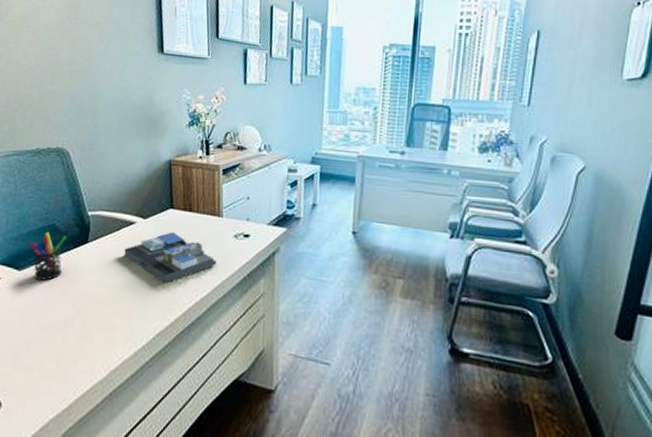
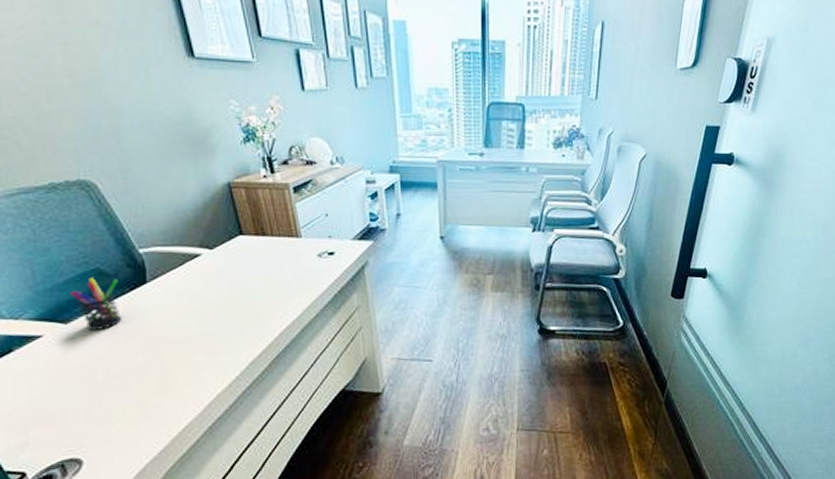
architectural model: present [124,232,217,284] -> none [194,259,303,313]

